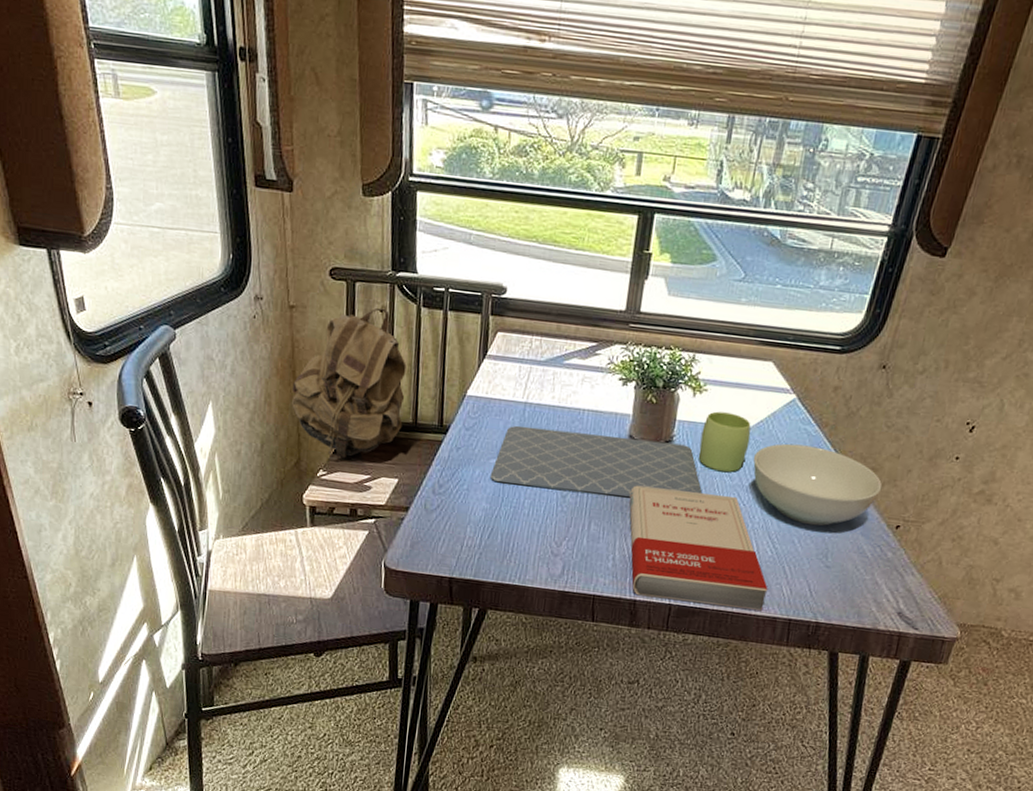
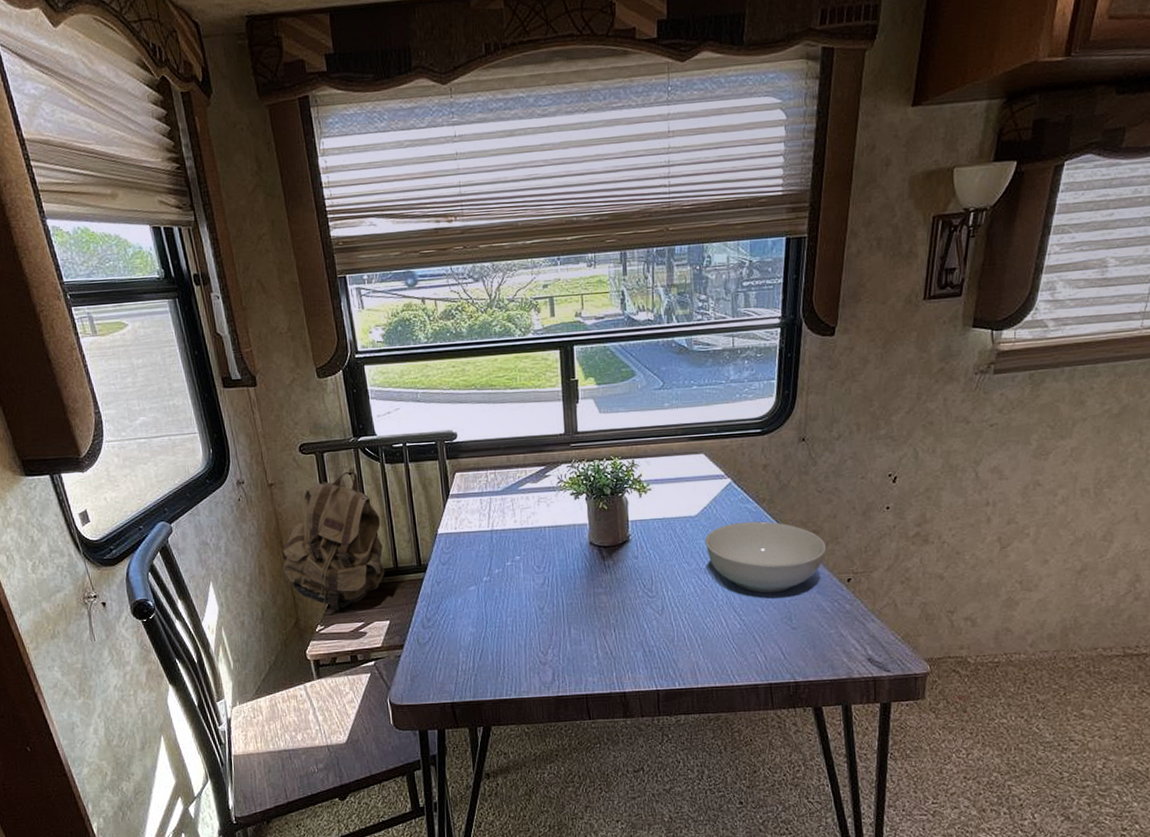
placemat: present [489,425,703,498] -> none [471,541,666,607]
book: present [629,485,768,611] -> none [600,581,744,687]
mug: present [698,411,751,473] -> none [653,505,699,560]

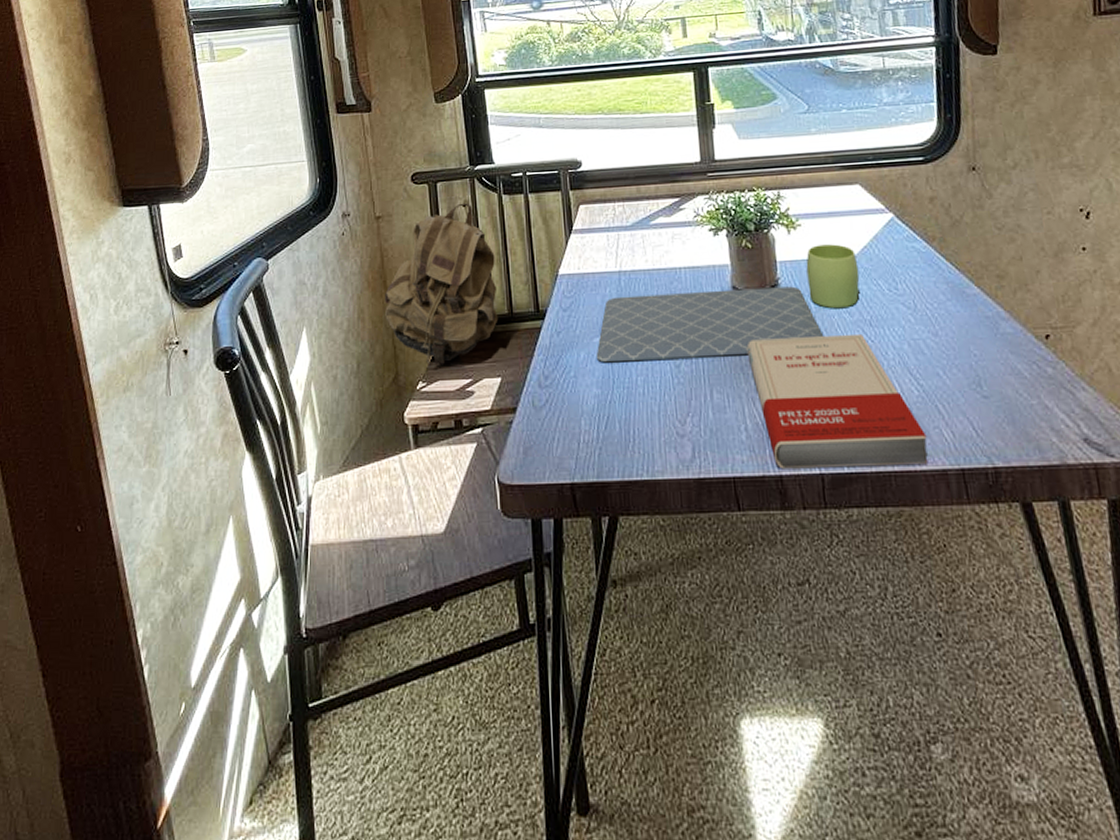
placemat: none [471,541,666,607] -> present [596,286,824,363]
book: none [600,581,744,687] -> present [746,335,929,469]
mug: none [653,505,699,560] -> present [806,244,860,309]
bowl: present [704,521,827,593] -> none [867,263,1015,352]

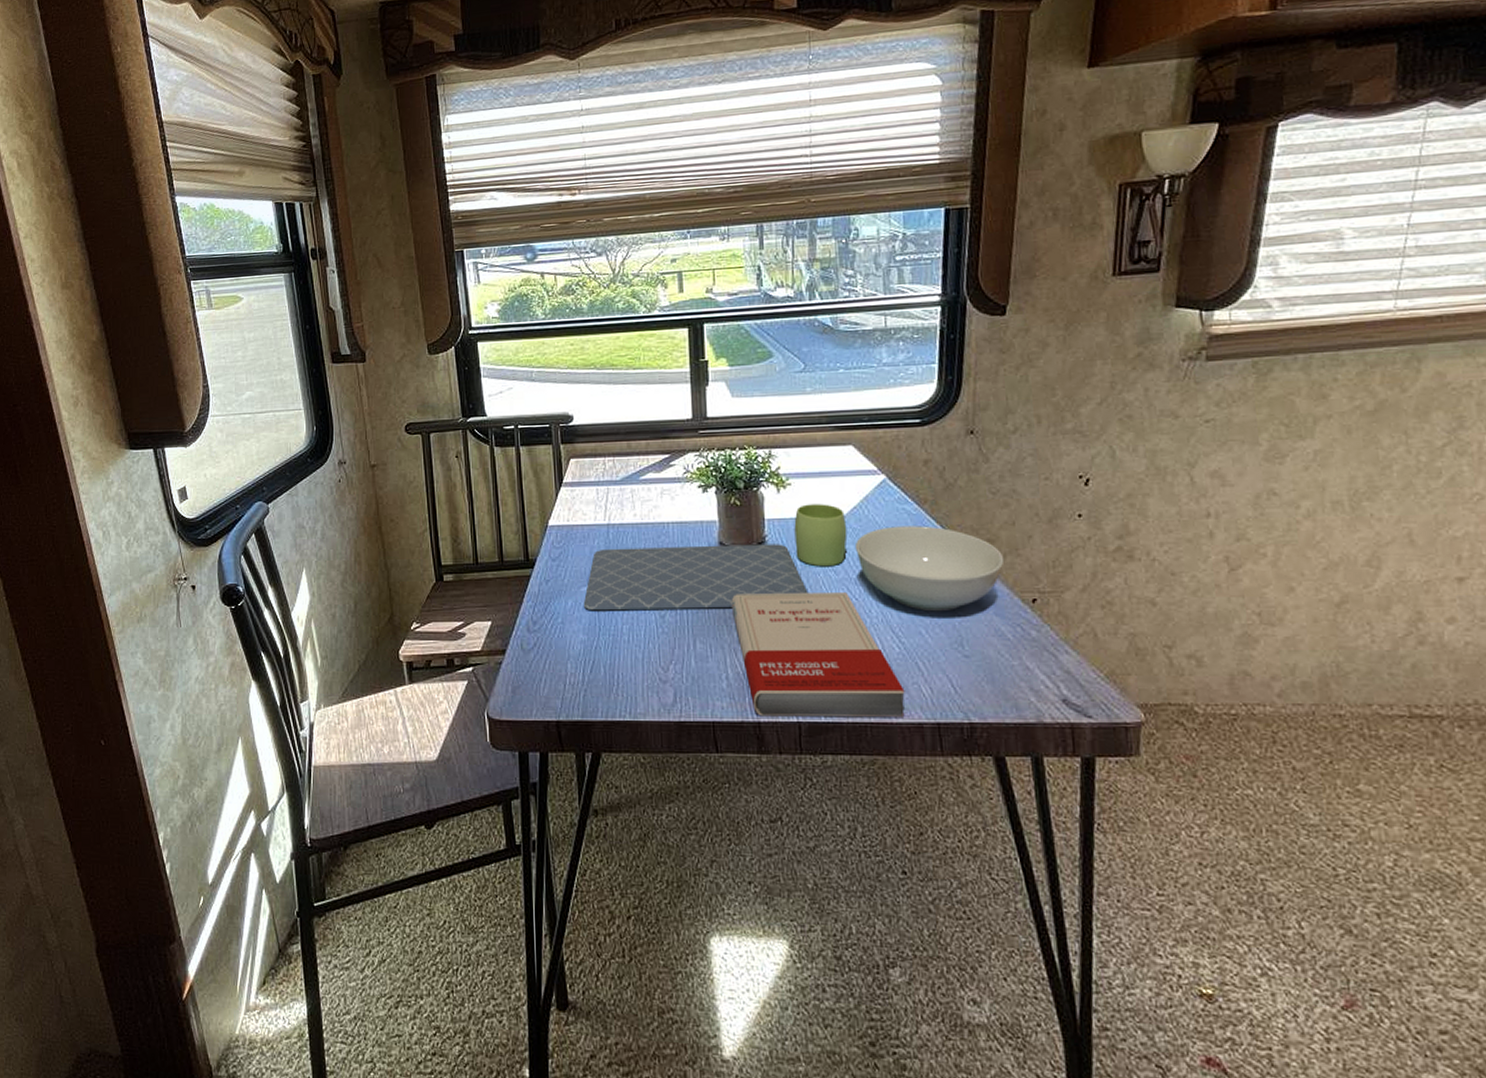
backpack: present [385,202,499,365] -> none [380,453,489,608]
bowl: none [867,263,1015,352] -> present [854,526,1005,612]

